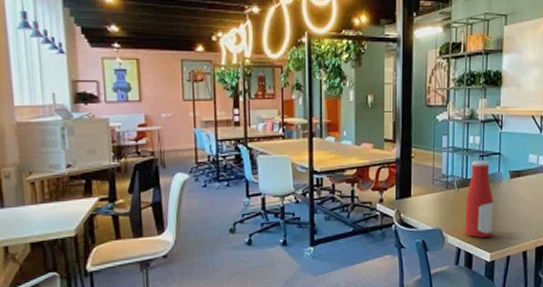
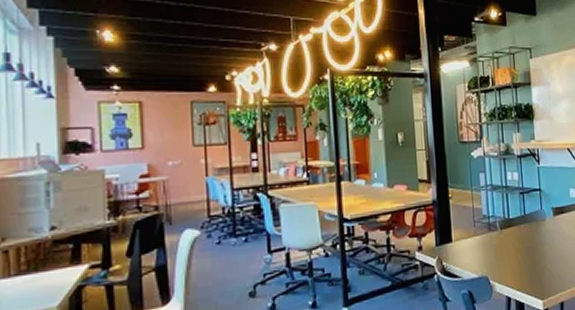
bottle: present [465,161,494,238] -> none [510,198,543,284]

